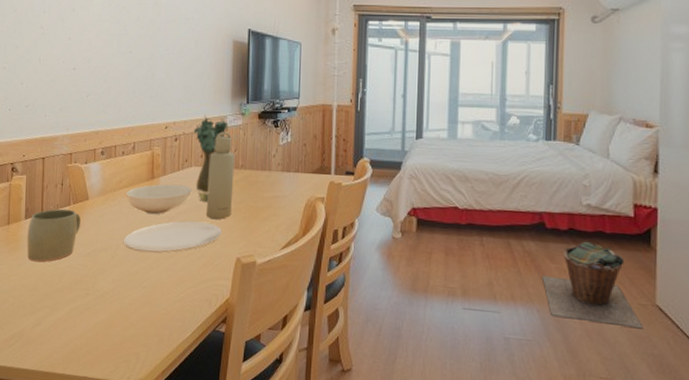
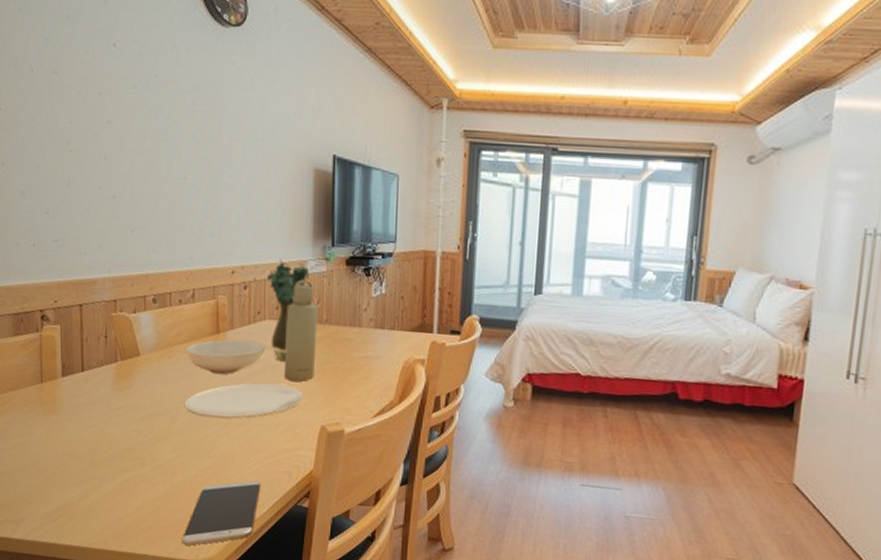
mug: present [27,208,81,262] -> none [66,365,131,427]
smartphone: none [116,308,185,368] -> present [181,480,261,546]
laundry basket: present [542,241,643,329] -> none [671,414,777,509]

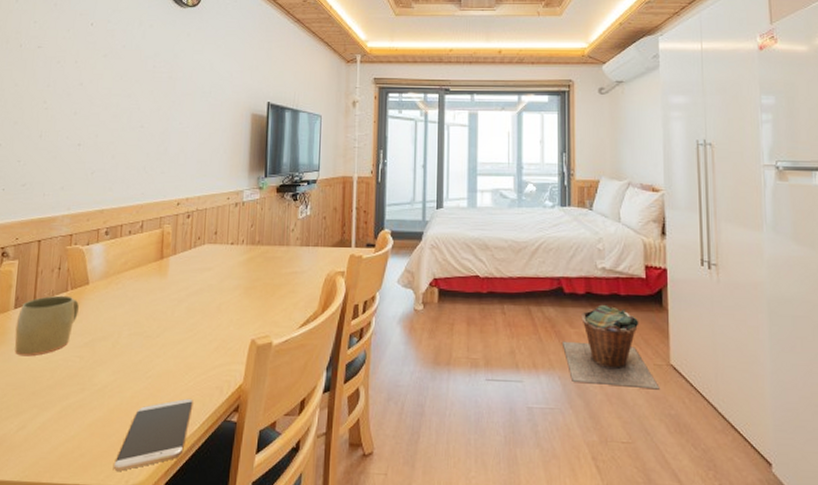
mug: none [66,365,131,427] -> present [14,295,79,357]
plate: present [184,382,303,420] -> none [126,302,236,340]
bowl: present [185,339,266,375] -> none [131,263,204,297]
vase: present [267,258,309,362] -> none [208,190,245,281]
bottle: present [283,279,317,382] -> none [218,206,251,300]
laundry basket: none [671,414,777,509] -> present [563,304,660,390]

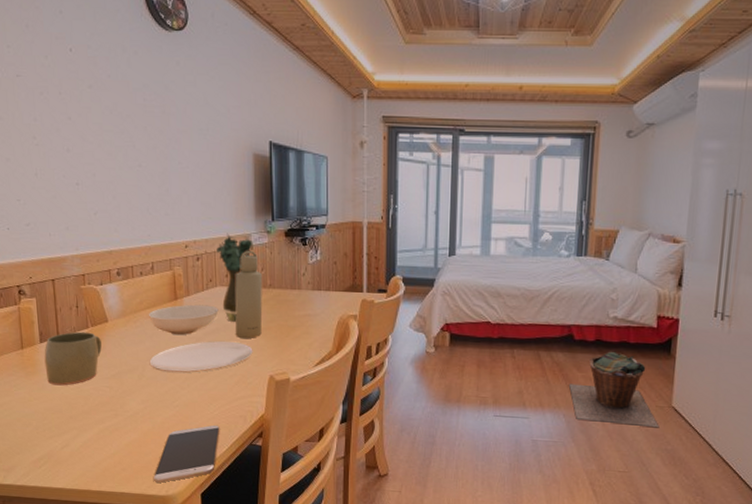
plate: none [126,302,236,340] -> present [149,340,253,374]
bowl: none [131,263,204,297] -> present [148,304,219,336]
vase: none [208,190,245,281] -> present [217,233,253,322]
bottle: none [218,206,251,300] -> present [235,250,263,339]

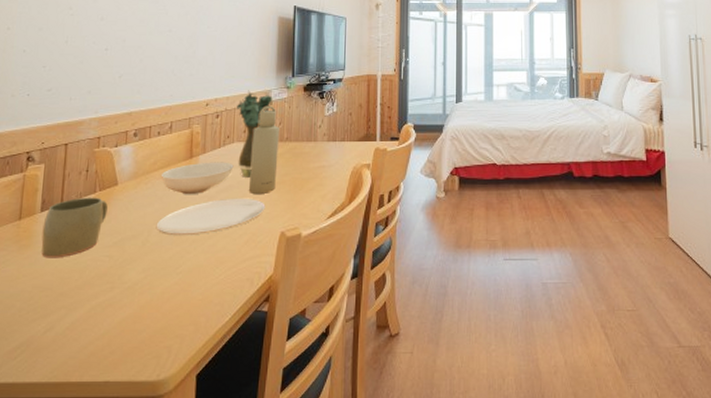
smartphone: present [153,425,220,483] -> none [144,291,224,365]
laundry basket: present [569,351,659,428] -> none [573,185,660,261]

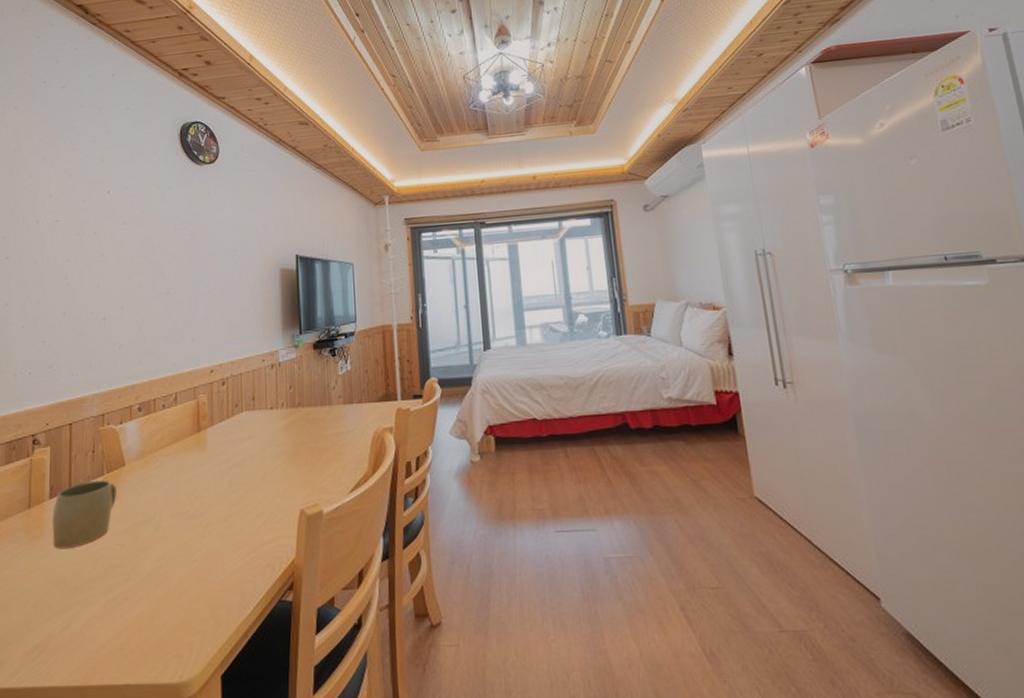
plate: present [156,198,266,236] -> none [167,473,282,519]
bowl: present [161,162,234,195] -> none [169,433,244,473]
vase: present [237,90,273,178] -> none [243,352,281,450]
bottle: present [248,105,279,195] -> none [261,368,291,469]

